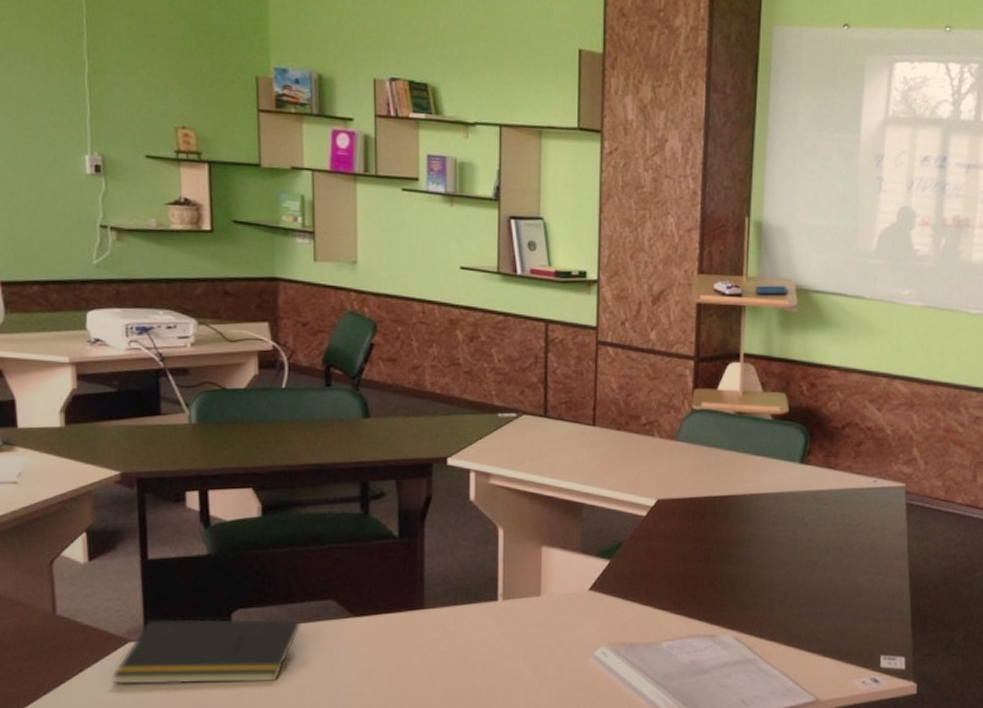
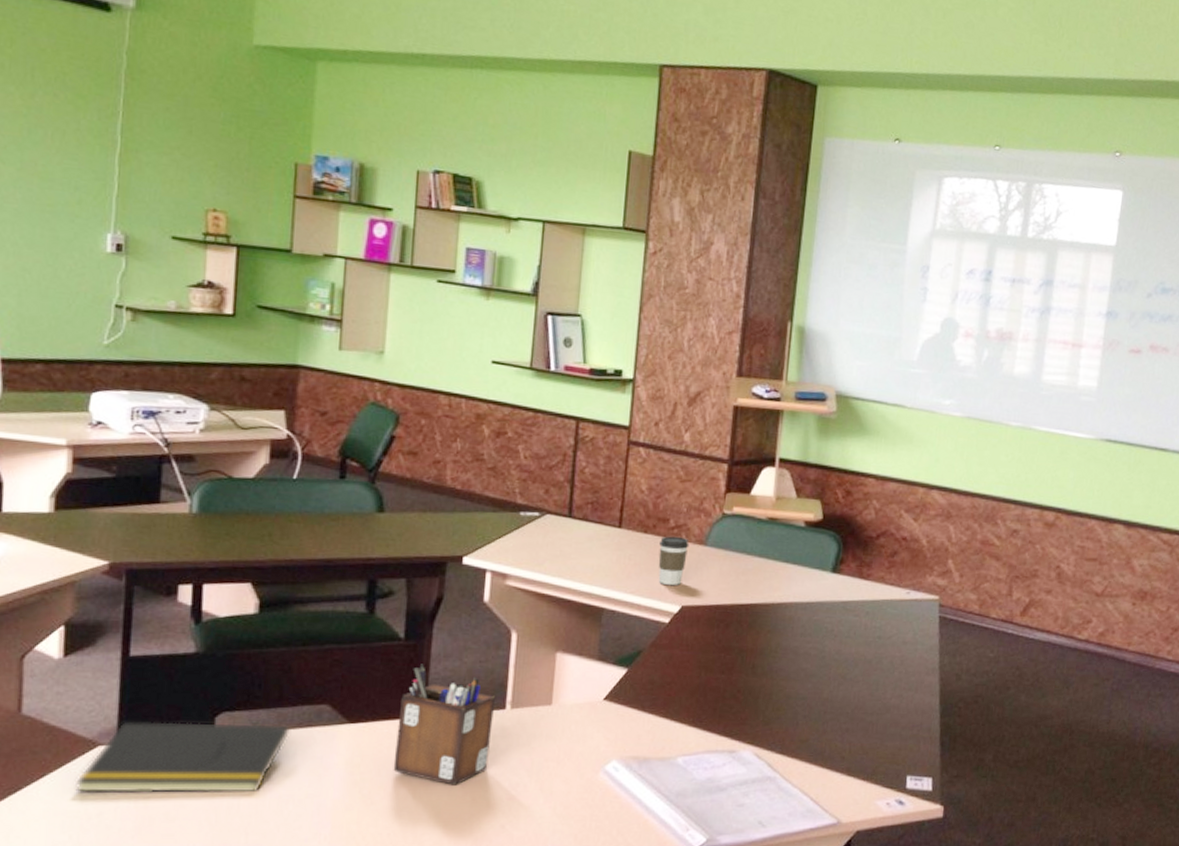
desk organizer: none [398,560,488,672] -> present [393,664,496,785]
coffee cup: none [632,432,661,480] -> present [658,536,689,585]

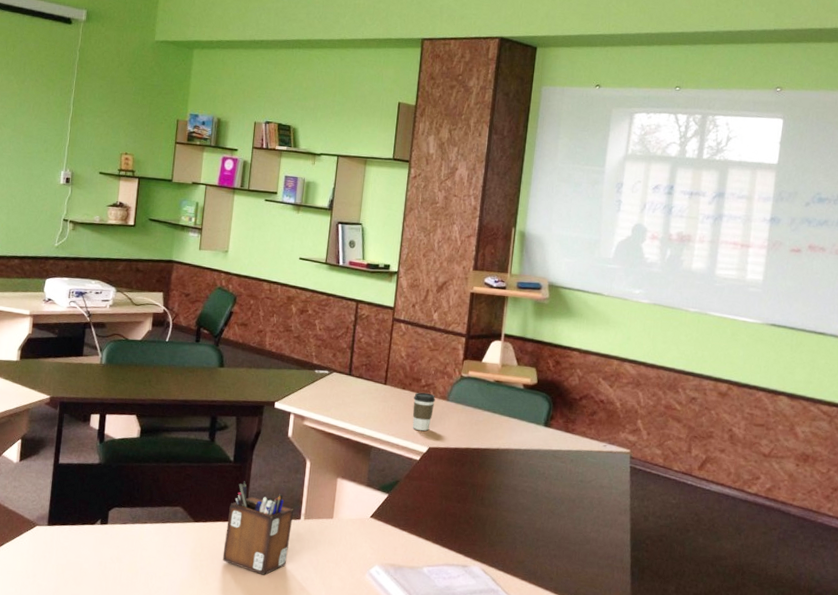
notepad: present [75,721,291,794] -> none [21,510,157,568]

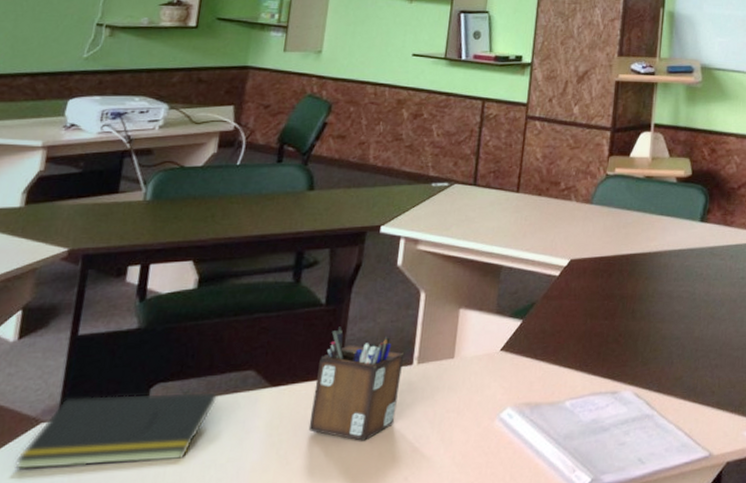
notepad: none [21,510,157,568] -> present [15,391,219,471]
coffee cup: present [412,392,436,431] -> none [550,197,578,241]

